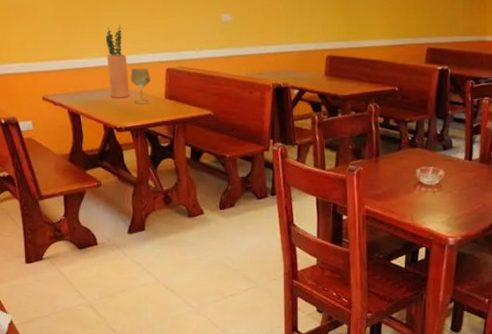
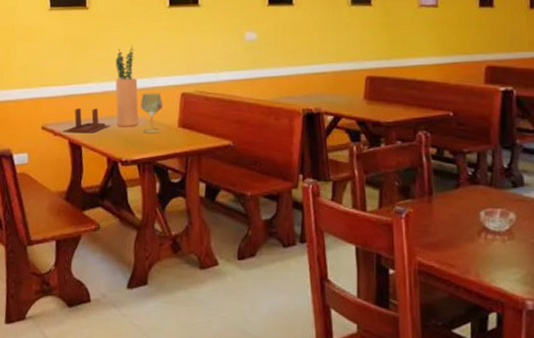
napkin holder: none [61,80,106,104] -> present [62,107,111,133]

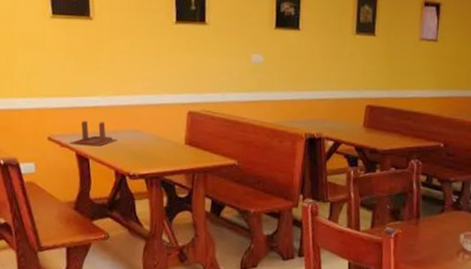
vase: present [115,45,139,127] -> none [121,60,146,143]
wine glass: present [140,93,164,133] -> none [147,109,171,150]

